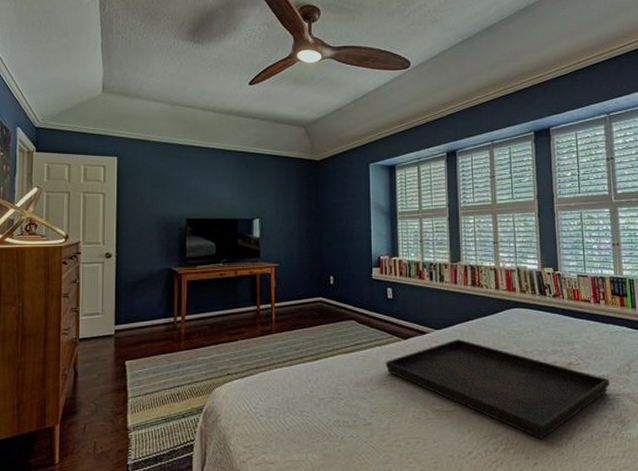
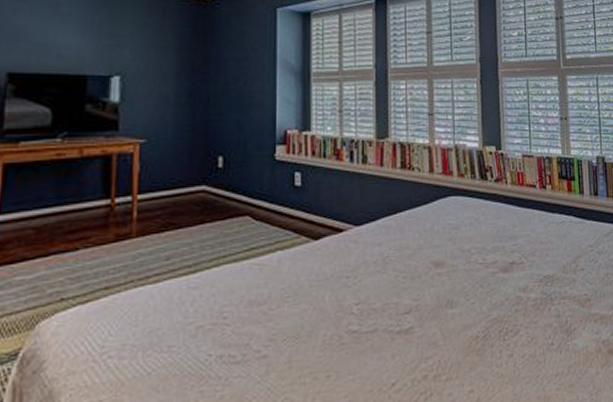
serving tray: present [385,339,610,439] -> none [289,237,555,359]

